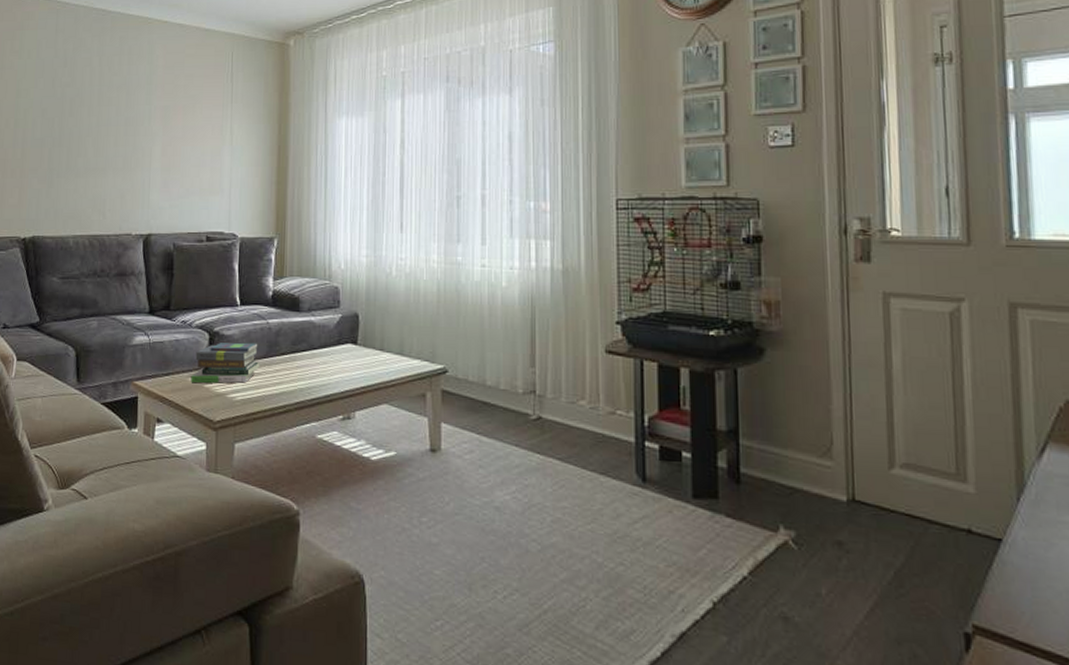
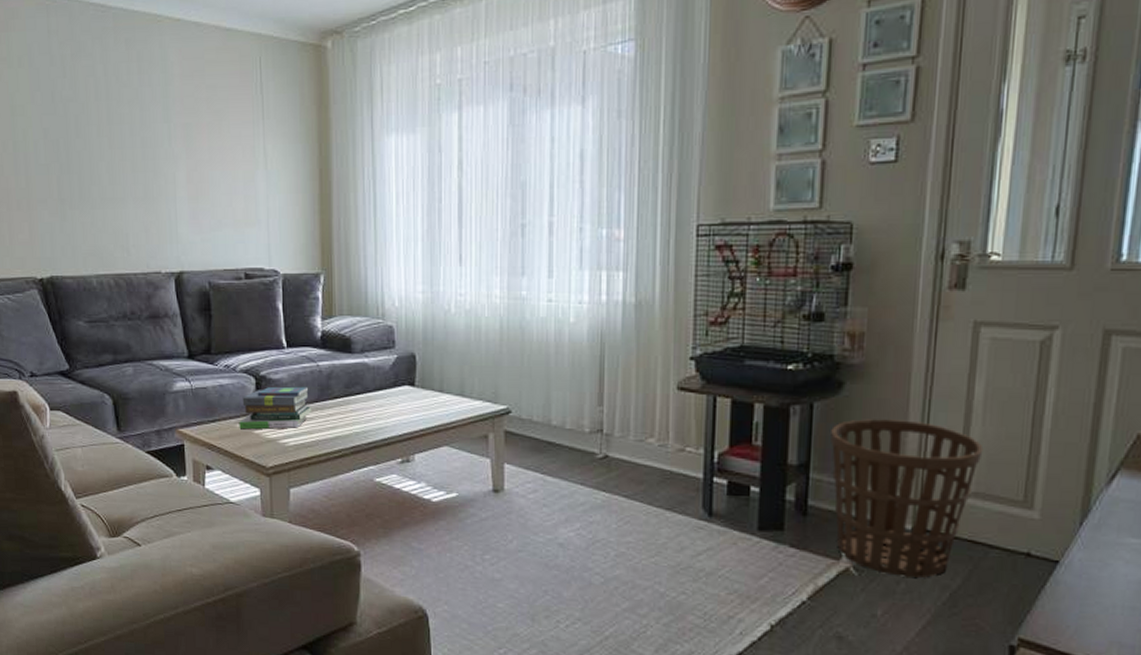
basket: none [757,385,909,554] -> present [830,419,984,579]

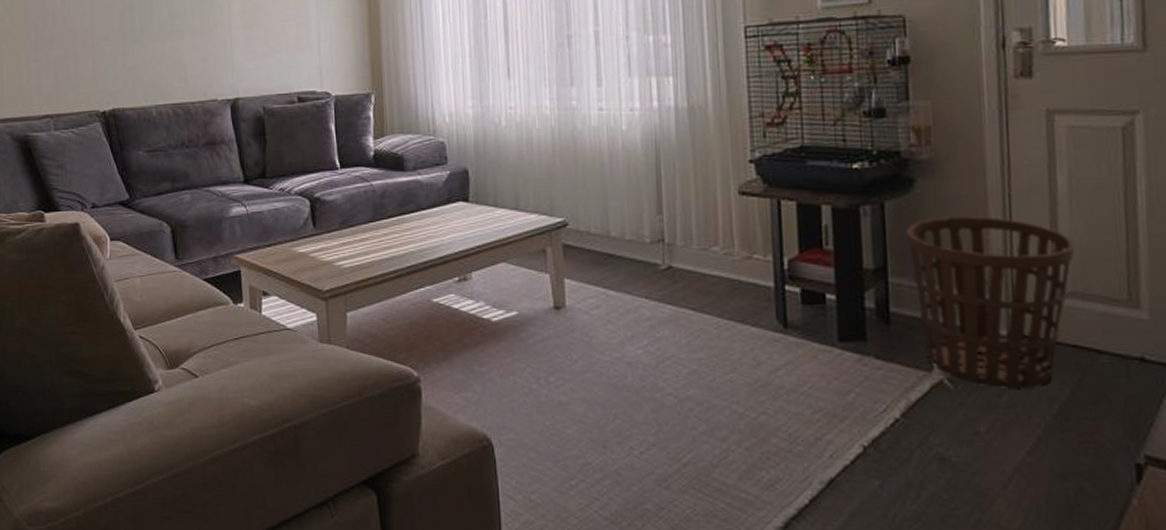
books: present [239,386,312,430] -> none [294,207,367,253]

